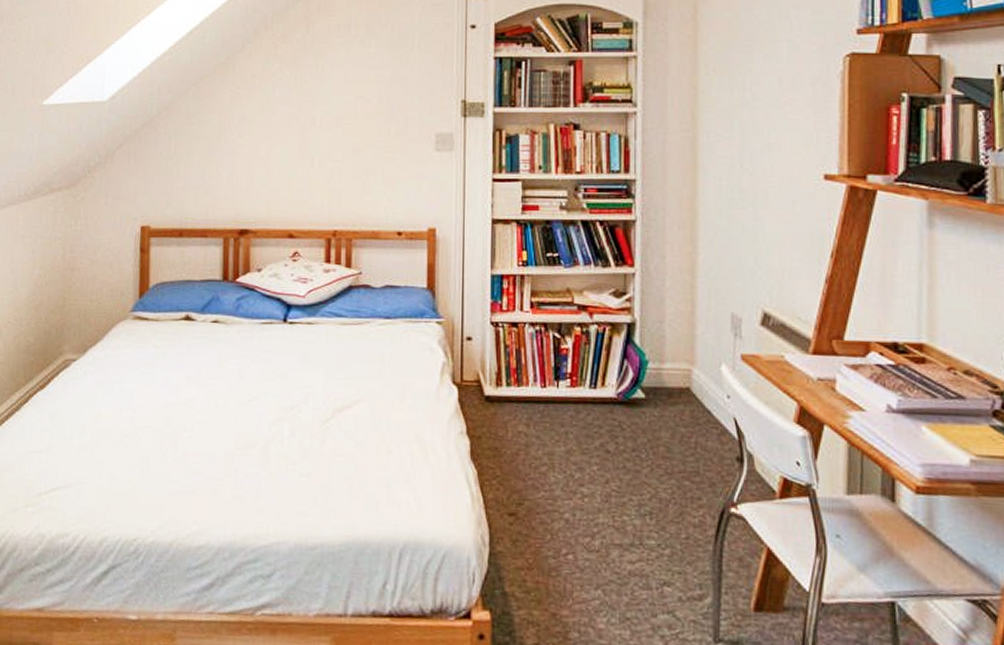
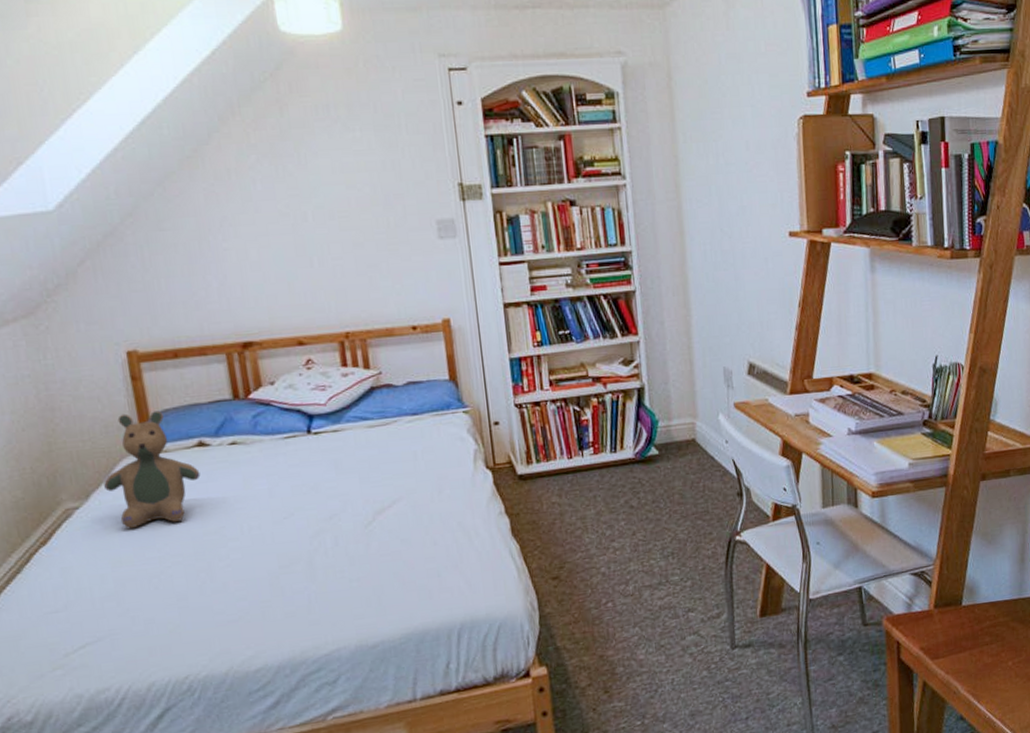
teddy bear: none [100,281,182,387] -> present [104,410,201,528]

